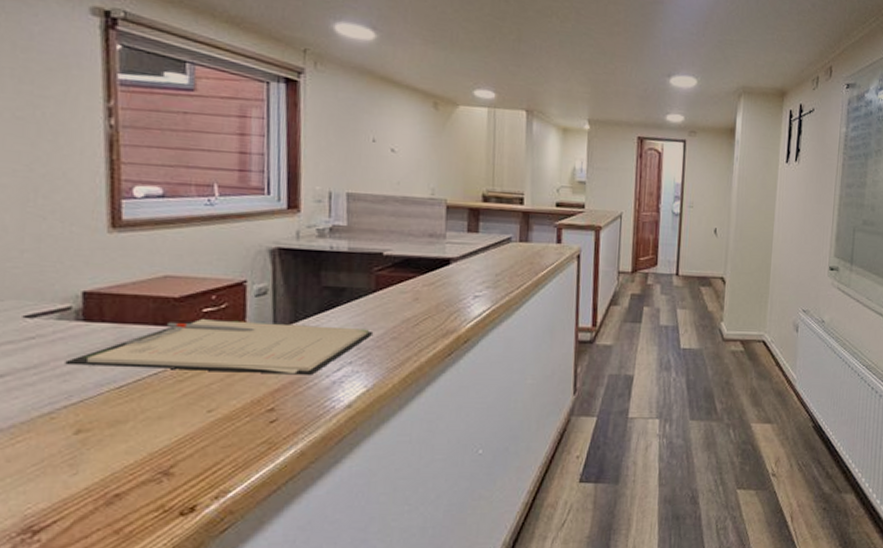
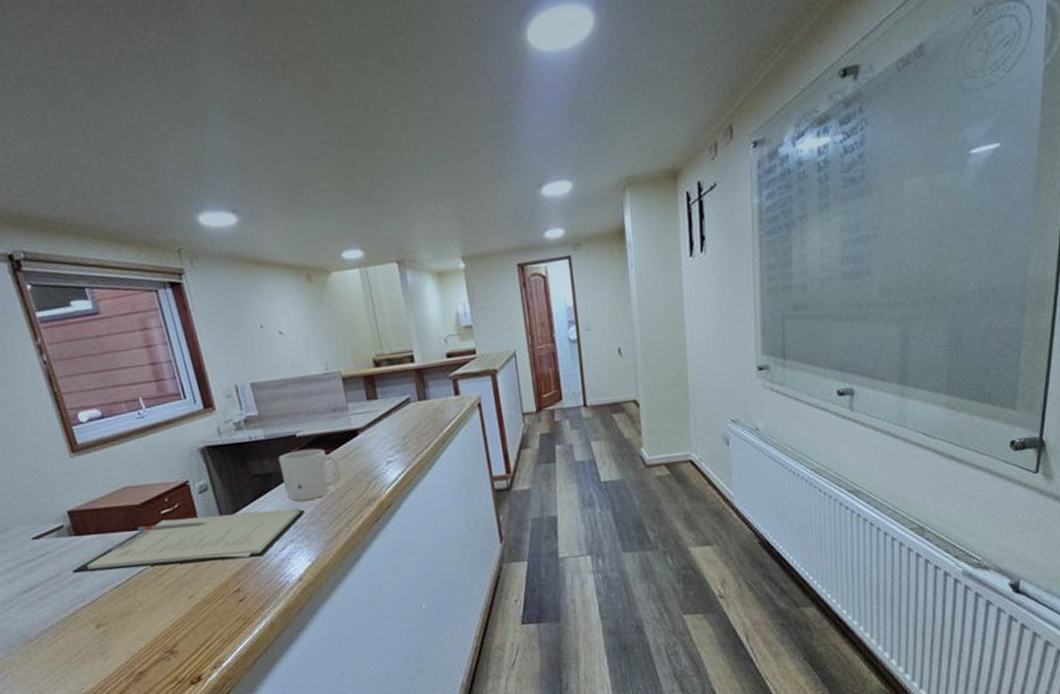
mug: none [356,269,424,322] -> present [278,448,342,501]

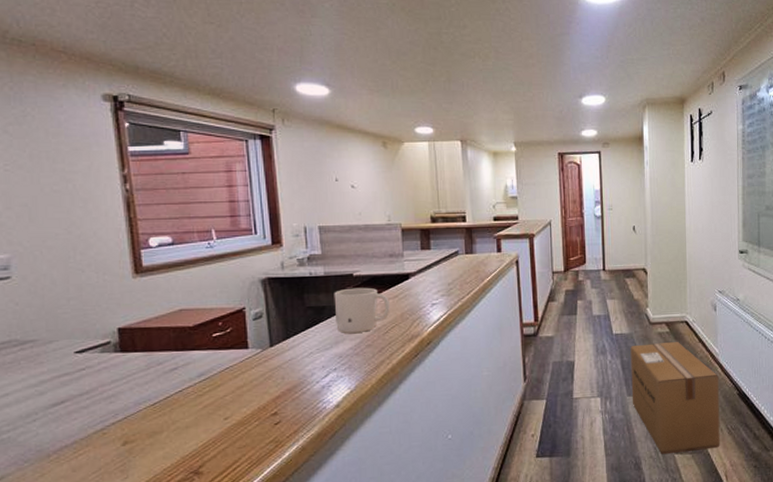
clipboard: present [72,508,306,574] -> none [109,339,352,390]
box: none [623,486,739,616] -> present [630,342,720,455]

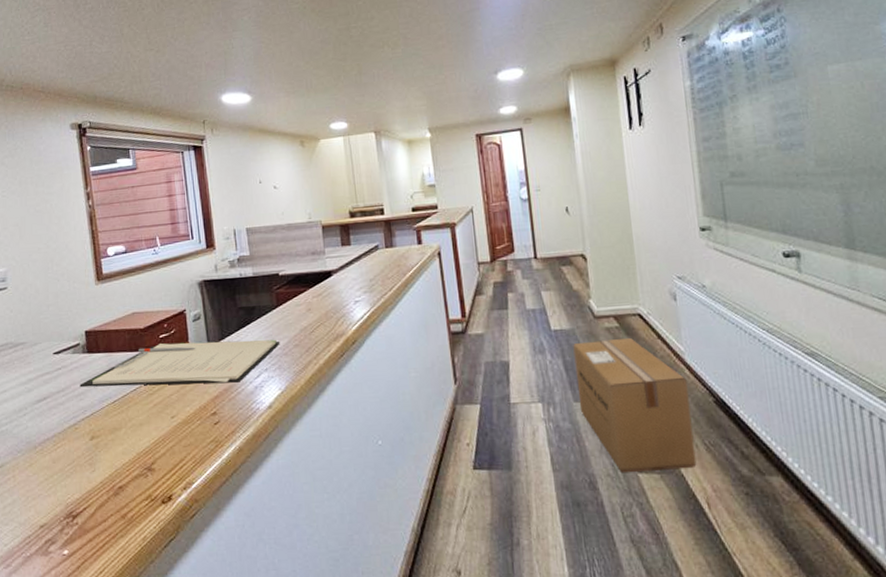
clipboard: none [109,339,352,390] -> present [79,339,280,388]
mug: present [334,287,390,333] -> none [262,286,315,333]

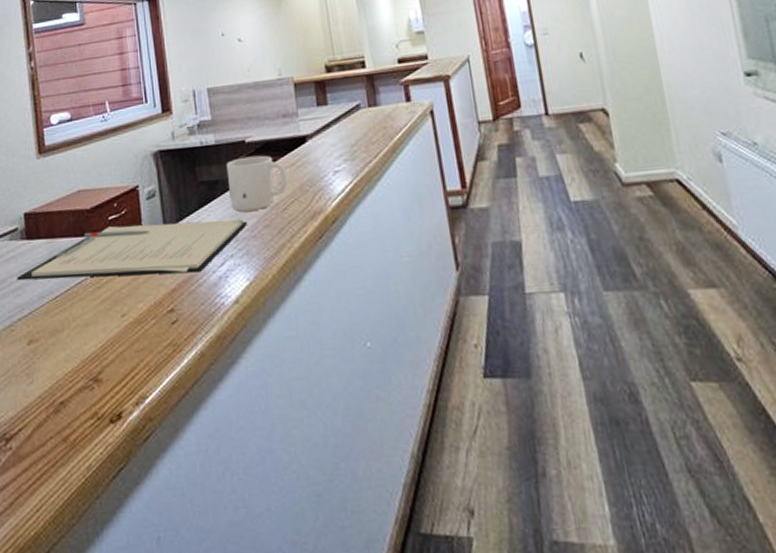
mug: none [262,286,315,333] -> present [226,155,287,212]
box: present [573,338,697,474] -> none [598,210,765,382]

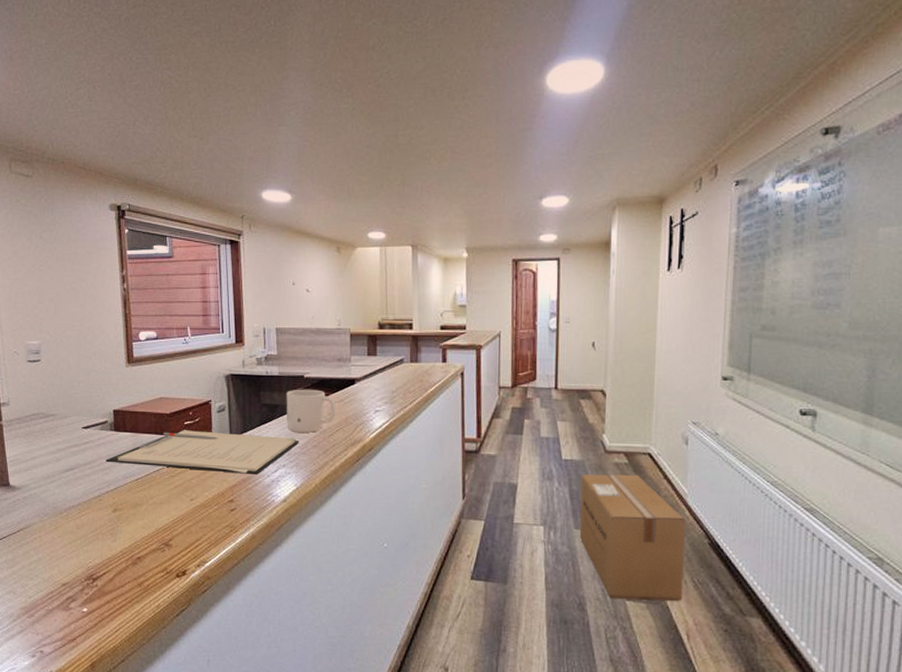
box: none [598,210,765,382] -> present [579,474,686,602]

